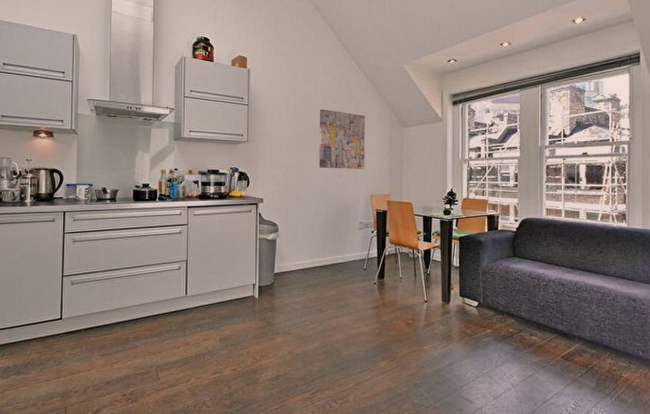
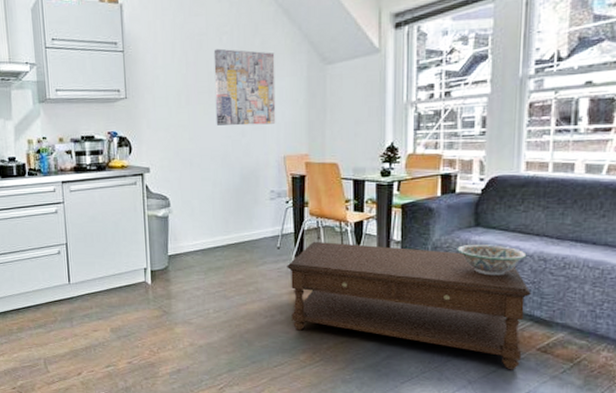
coffee table: none [371,264,555,375] -> present [287,241,531,370]
decorative bowl: none [500,271,550,296] -> present [457,245,527,276]

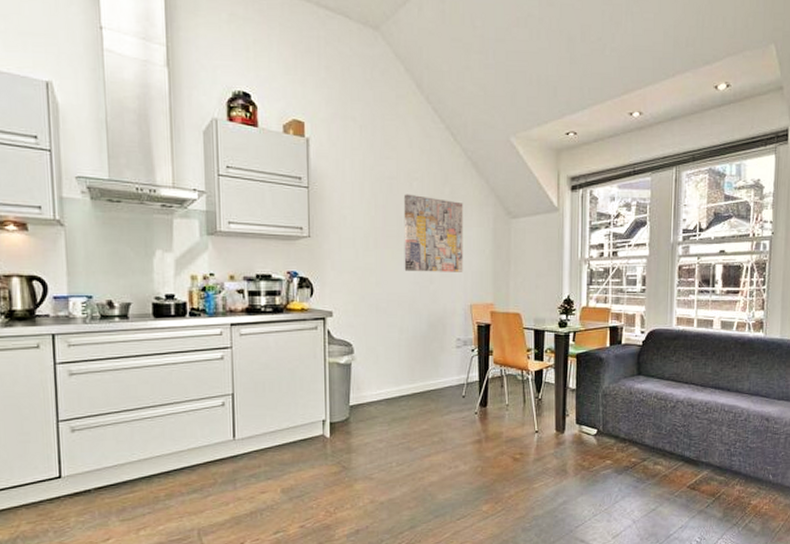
coffee table: present [287,241,531,370] -> none [471,389,682,508]
decorative bowl: present [457,245,527,276] -> none [623,392,678,420]

